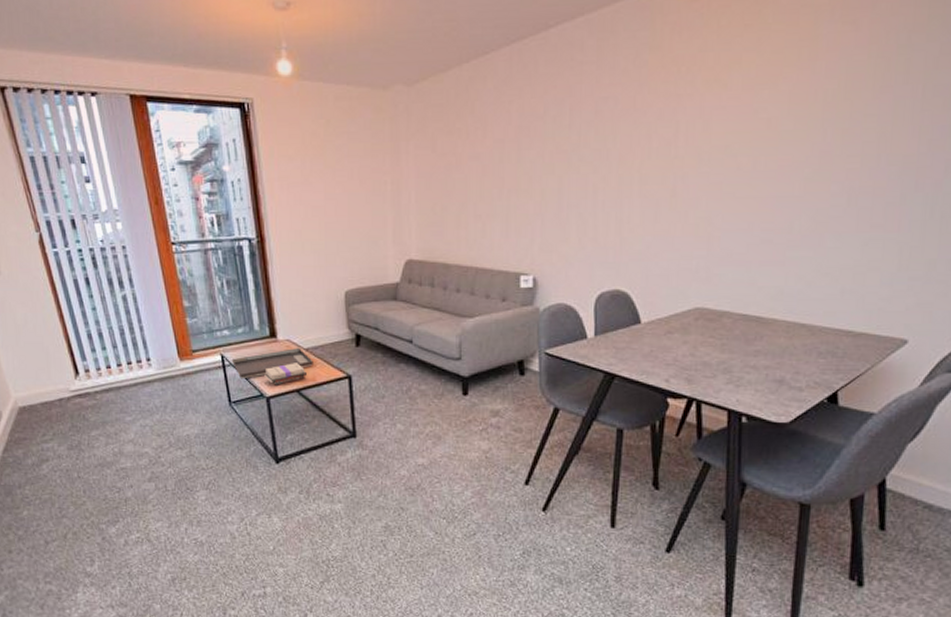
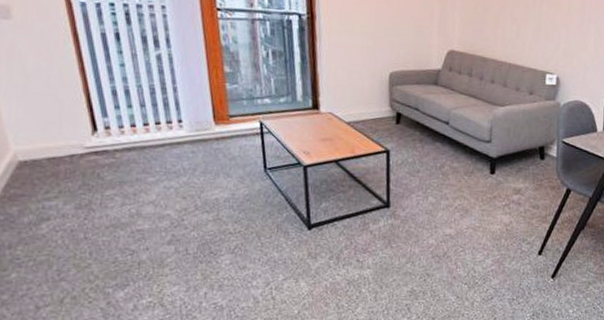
tray: present [231,348,313,379] -> none [270,121,354,147]
books: present [265,363,308,385] -> none [303,134,348,155]

